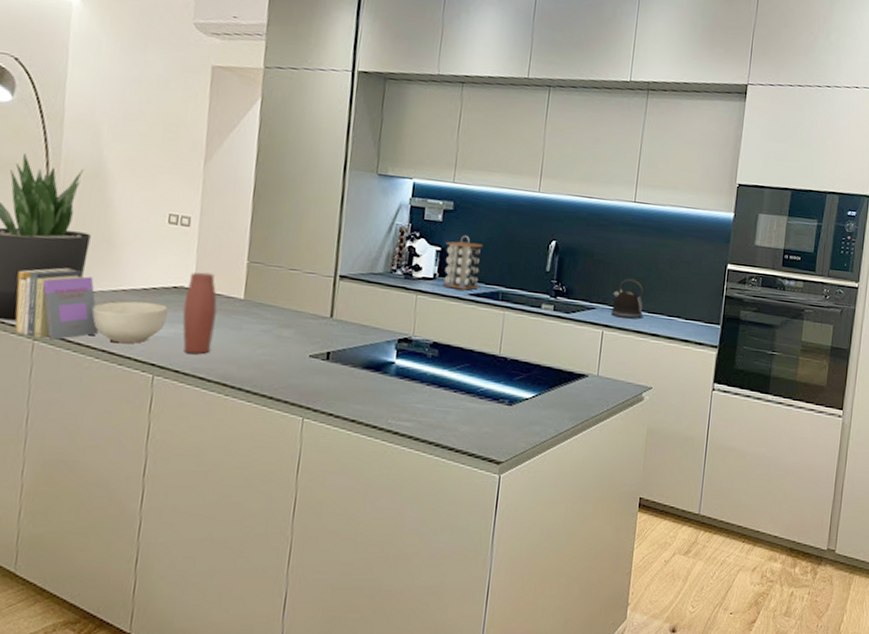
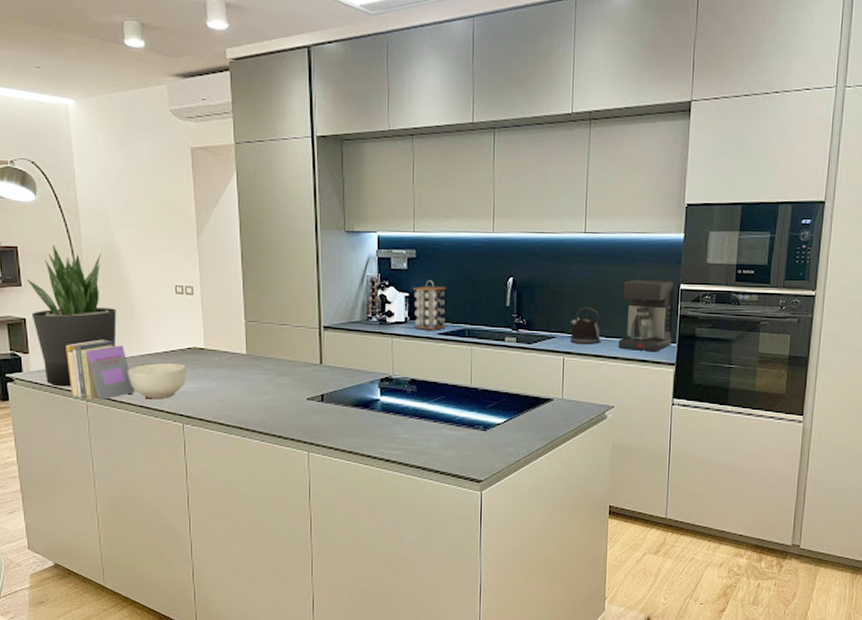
vase: present [182,272,218,355] -> none [198,333,226,404]
coffee maker: none [661,254,722,333] -> present [618,279,675,352]

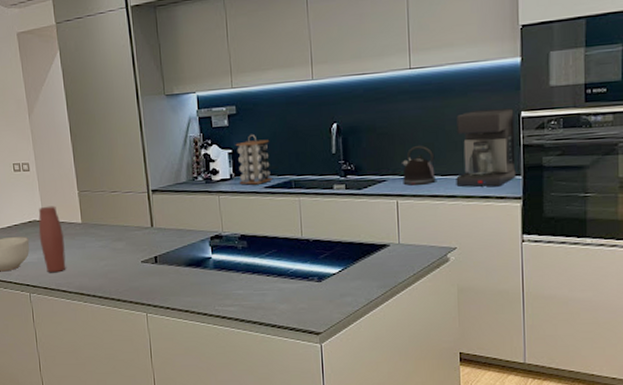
vase: none [198,333,226,404] -> present [38,206,66,273]

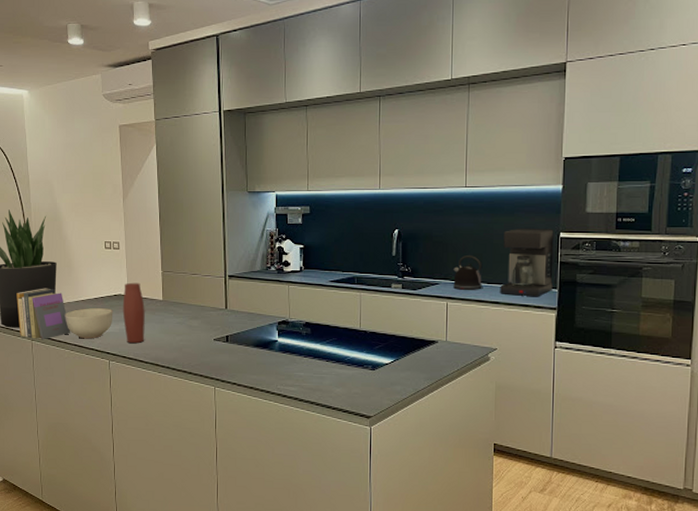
spice rack: present [235,135,272,185] -> none [306,233,338,278]

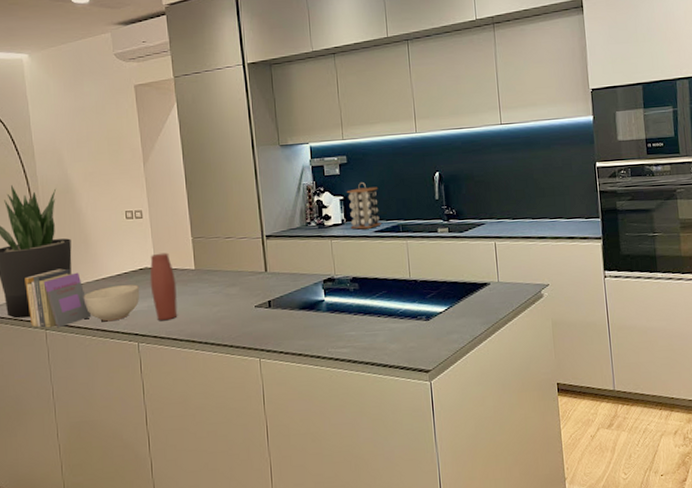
spice rack: none [306,233,338,278] -> present [346,182,381,230]
kettle: present [453,255,483,290] -> none [498,192,529,228]
coffee maker: present [500,229,554,297] -> none [542,159,596,229]

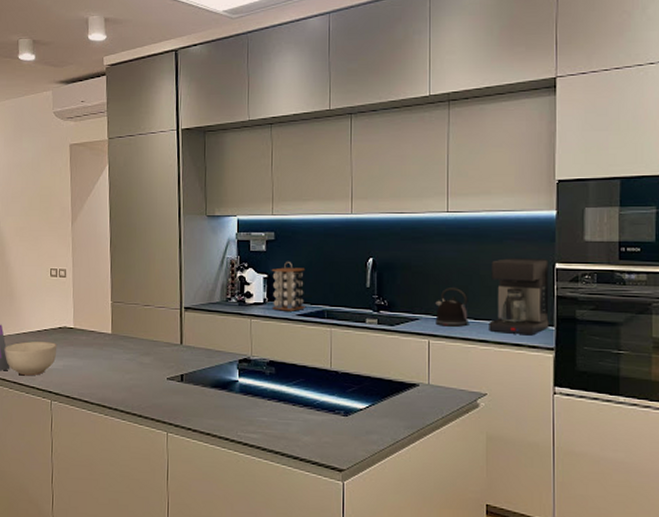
vase: present [149,252,178,321] -> none [67,313,92,382]
kettle: none [498,192,529,228] -> present [435,288,470,327]
coffee maker: none [542,159,596,229] -> present [489,258,549,336]

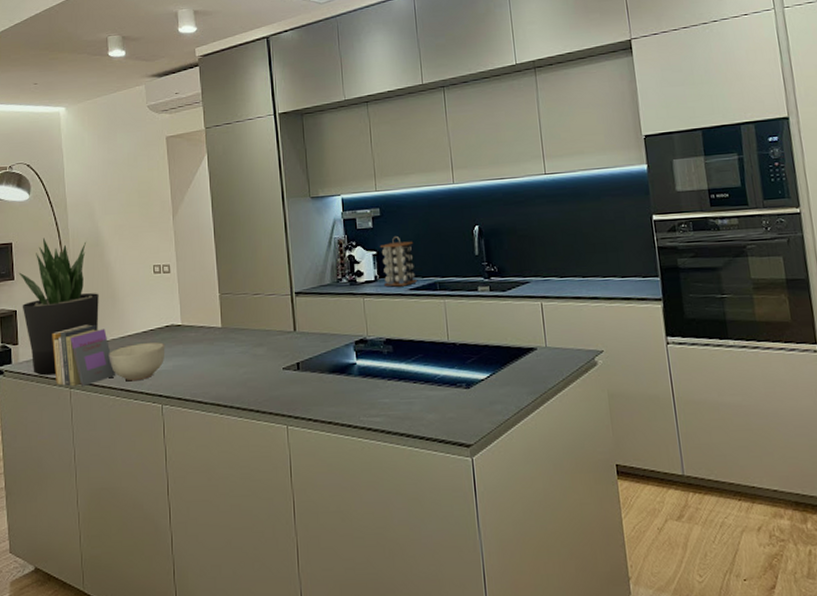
kettle: present [435,288,470,327] -> none [543,248,579,287]
coffee maker: present [489,258,549,336] -> none [592,212,654,289]

